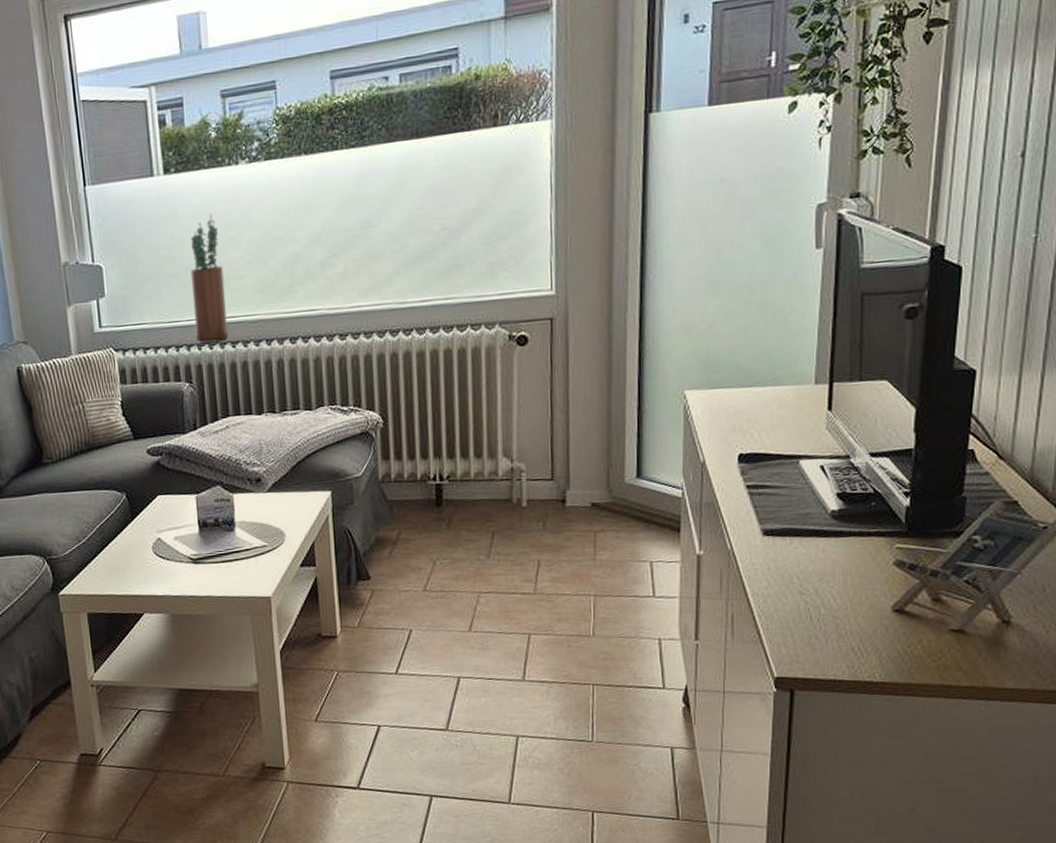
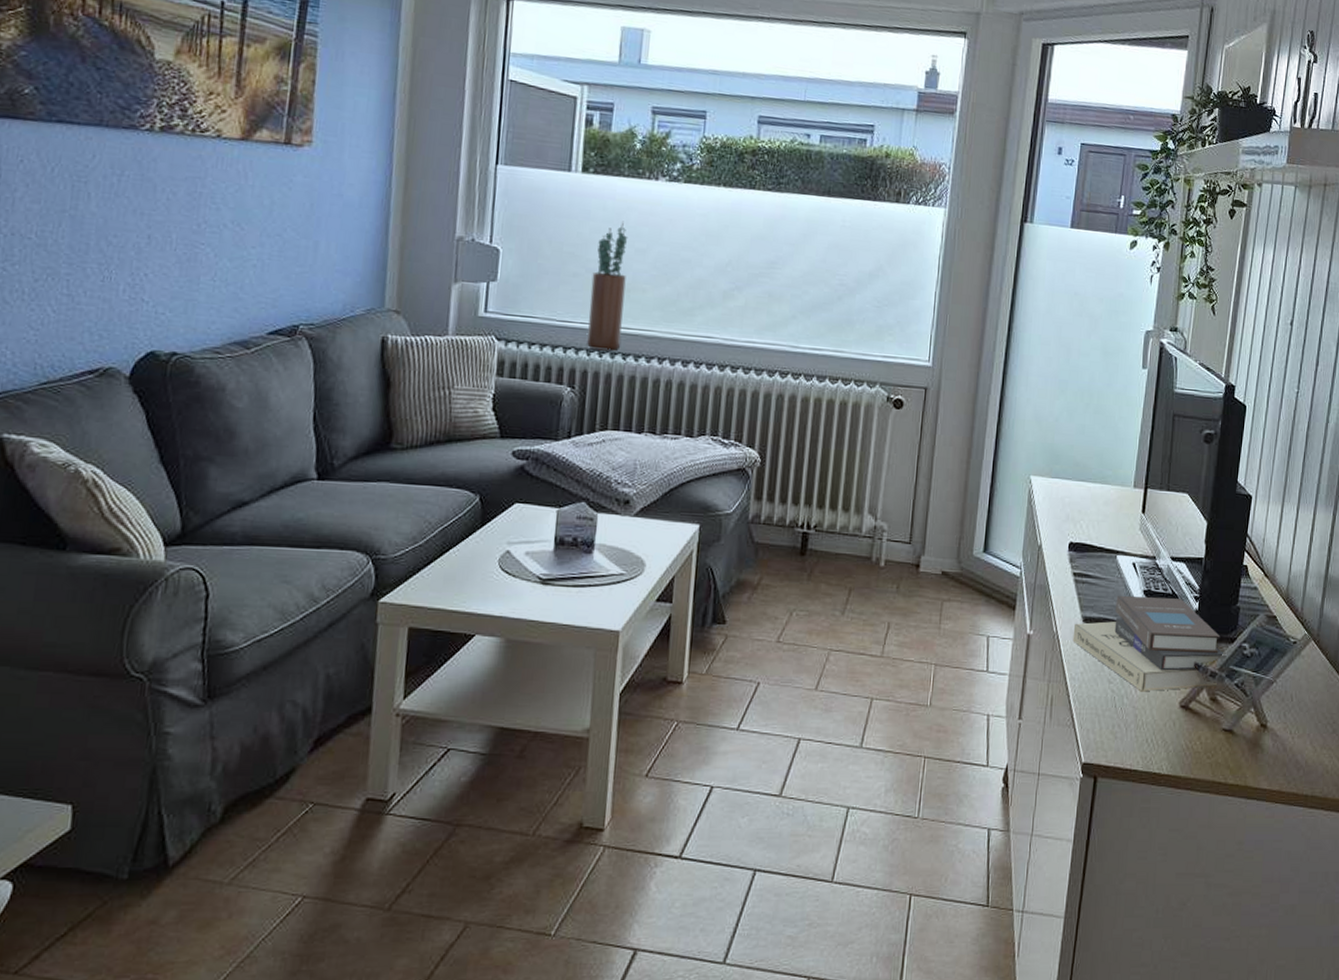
books: none [752,497,950,600] -> present [1072,596,1226,692]

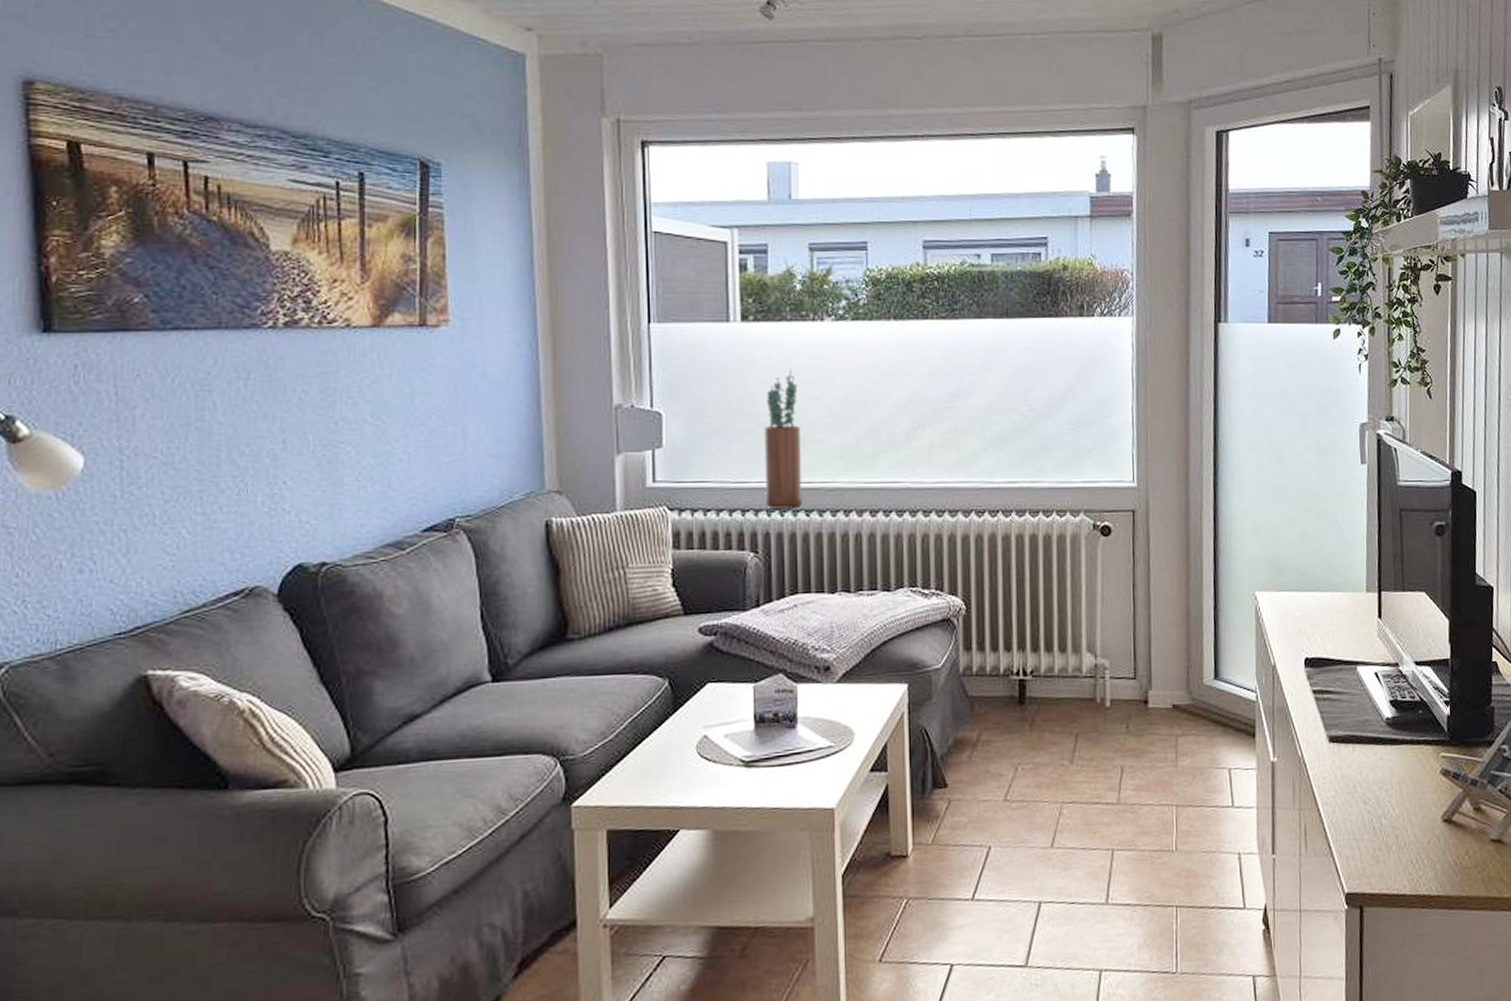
books: present [1072,596,1226,692] -> none [1319,705,1485,810]

